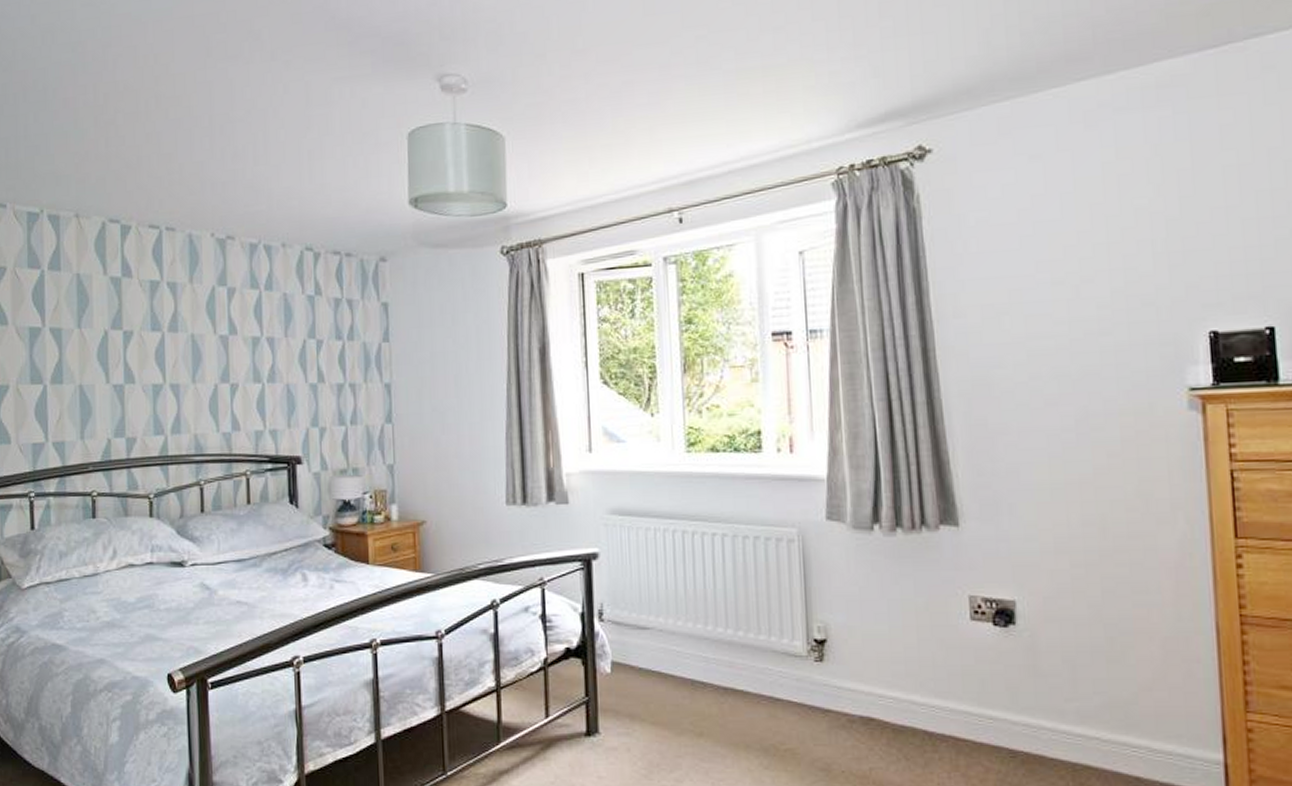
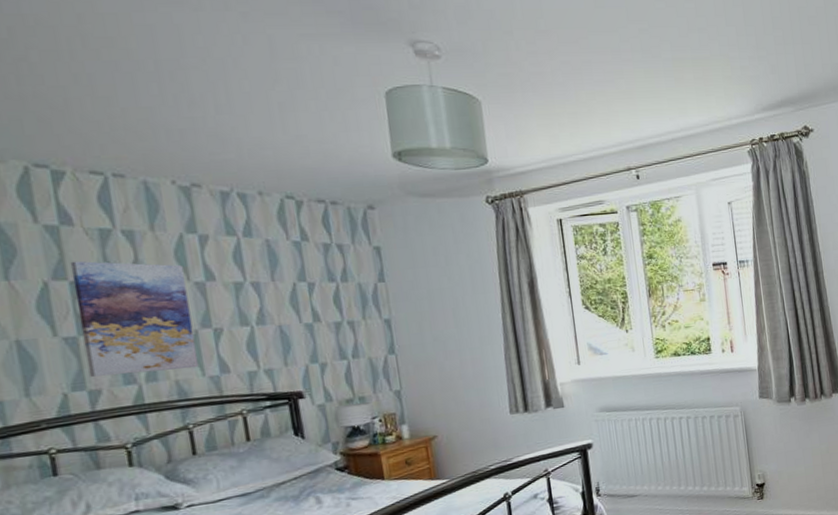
wall art: none [126,311,215,425] -> present [70,260,199,377]

